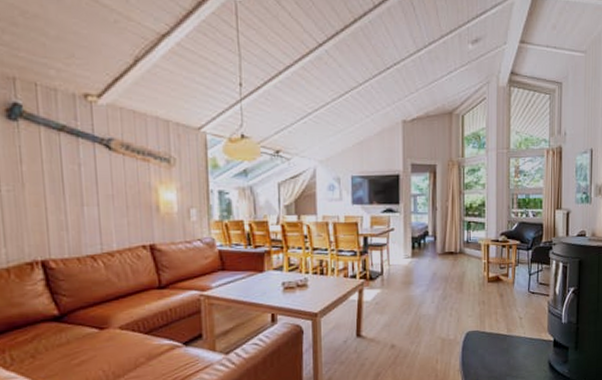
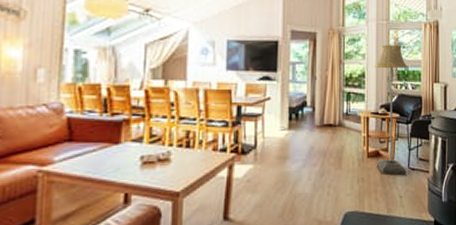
floor lamp: none [495,173,530,298] -> present [375,44,409,175]

